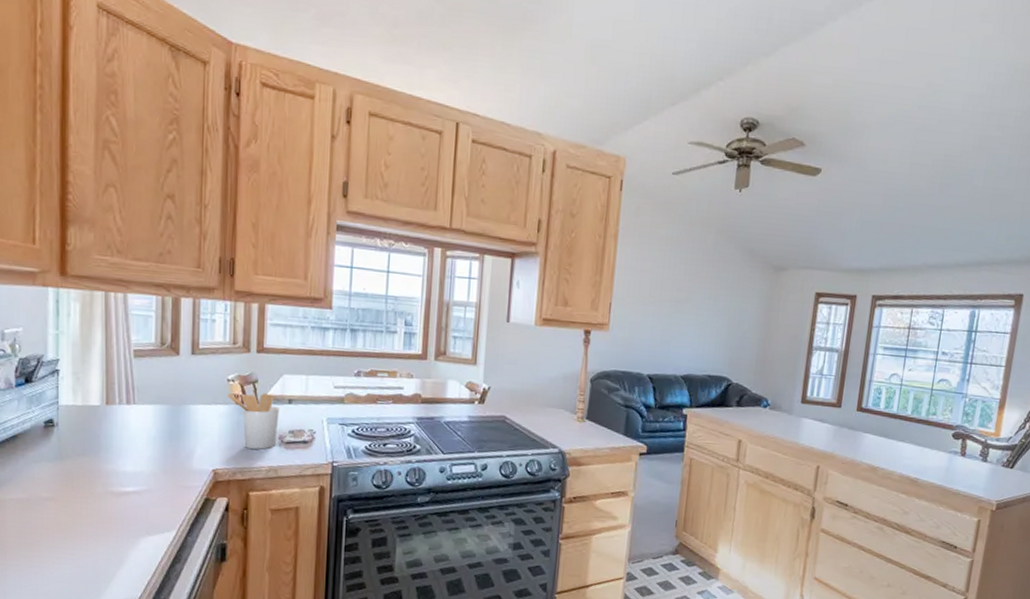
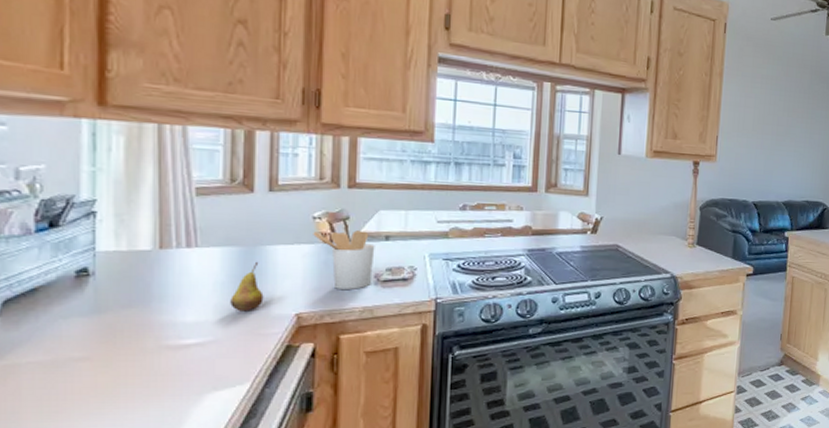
fruit: none [160,419,187,465] -> present [230,261,264,312]

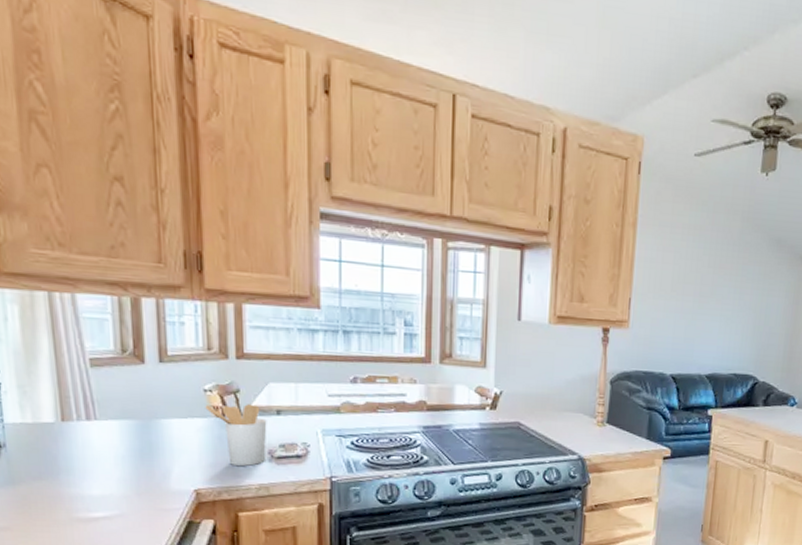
fruit: present [230,261,264,312] -> none [132,435,163,486]

